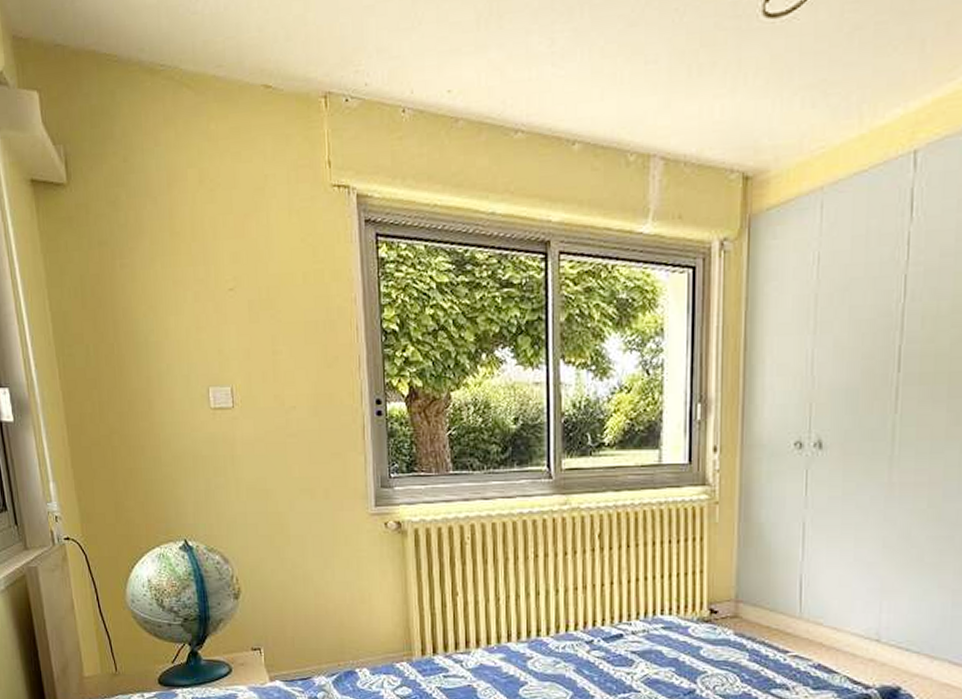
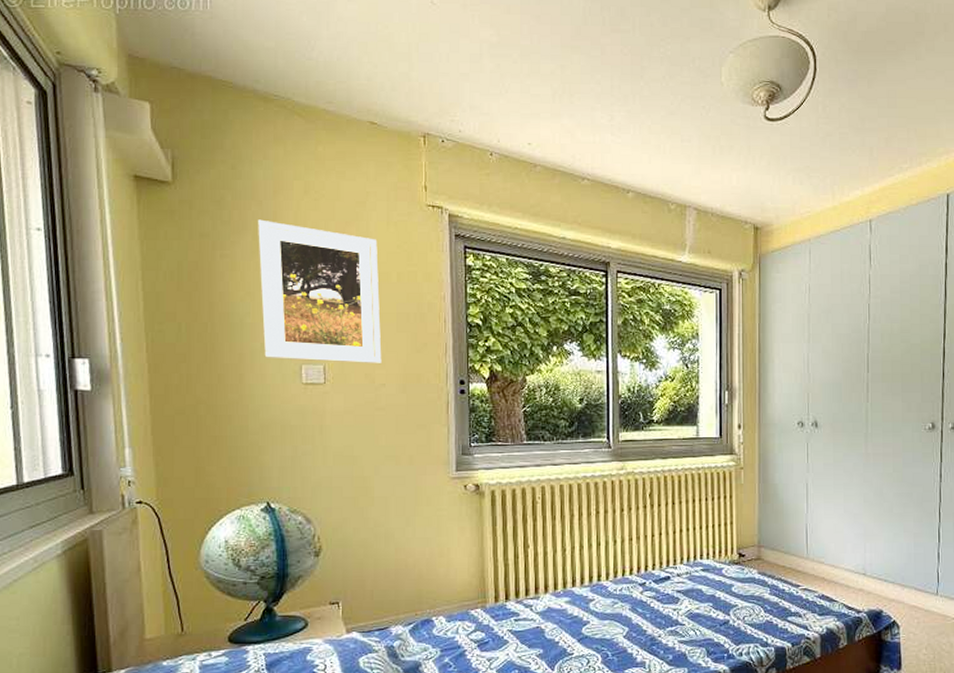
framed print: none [153,219,291,383] -> present [257,219,382,363]

